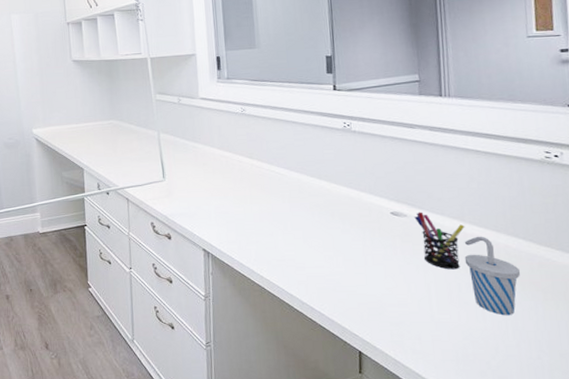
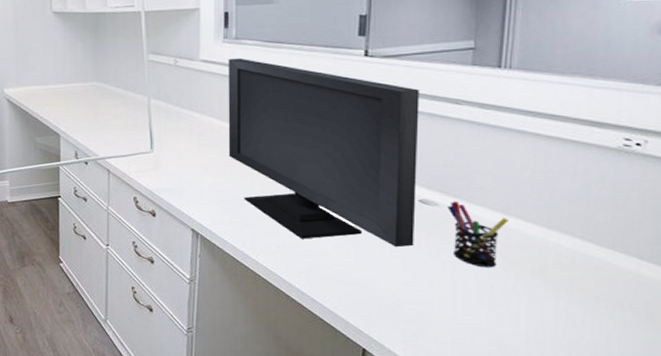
computer monitor: none [222,95,391,256] -> present [228,58,420,248]
cup: present [464,236,521,316] -> none [503,232,571,323]

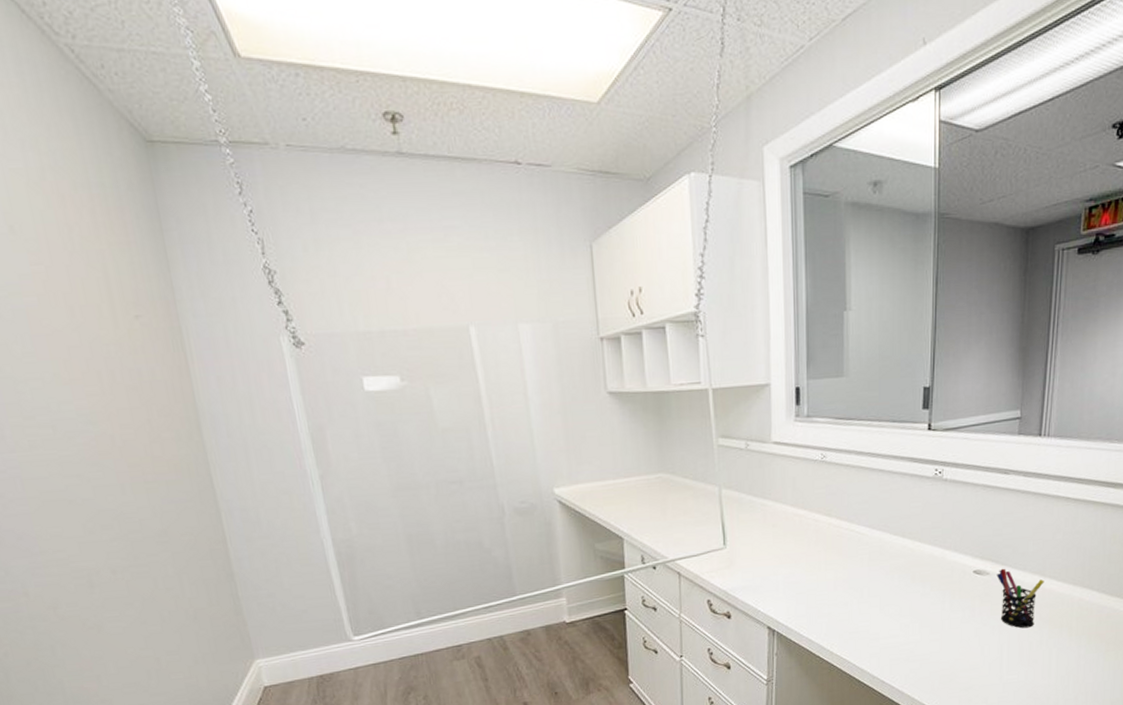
computer monitor: present [228,58,420,248] -> none [800,437,975,623]

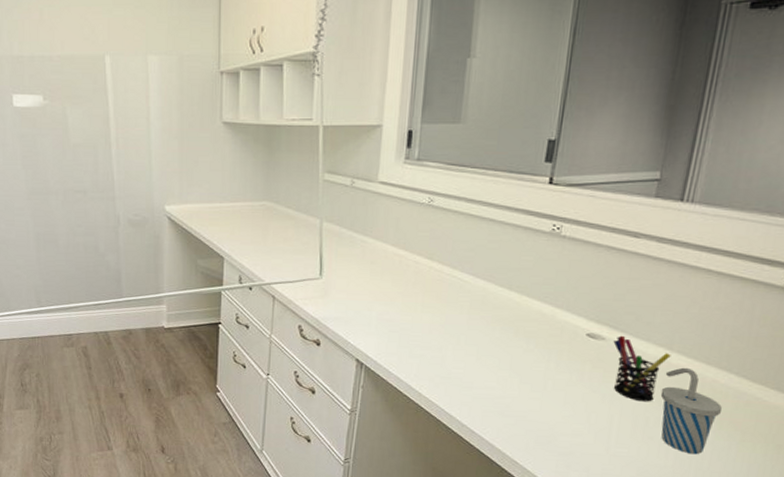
cup: none [1039,590,1090,671] -> present [660,367,723,455]

